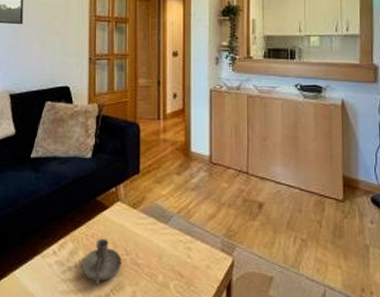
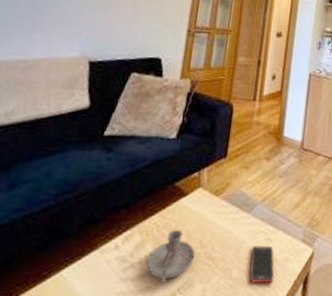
cell phone: none [173,254,198,289] -> present [249,245,275,284]

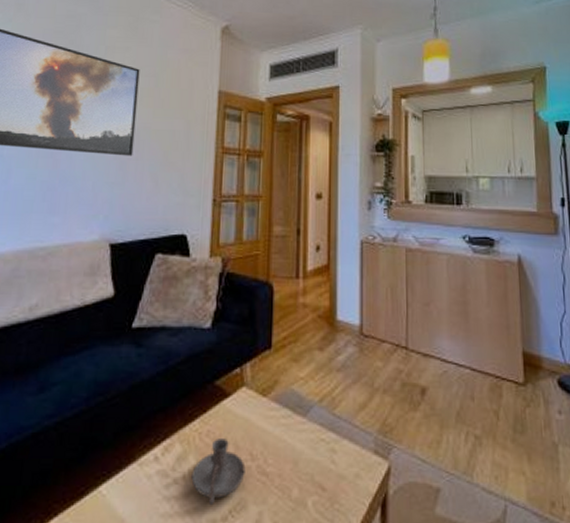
cell phone: present [249,245,275,284] -> none [312,458,344,507]

